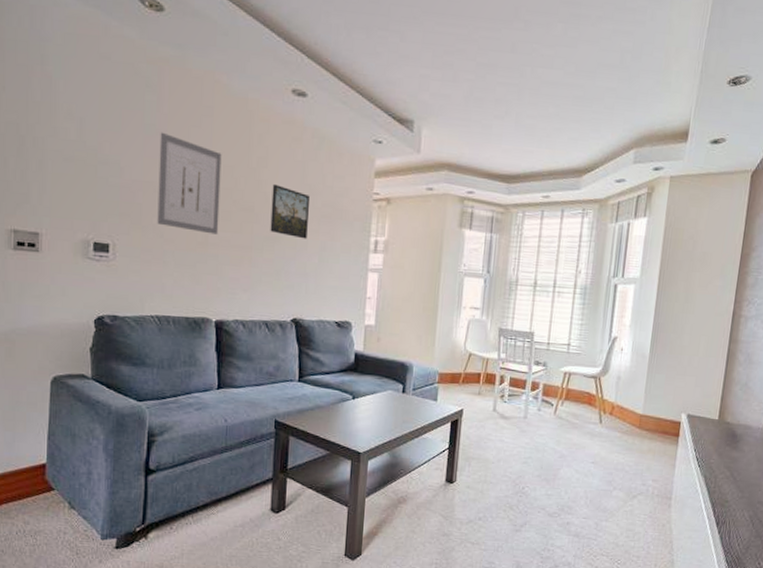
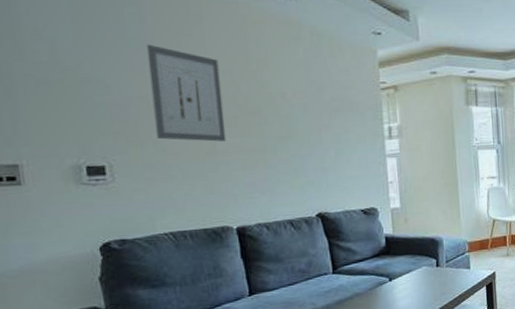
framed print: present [270,183,309,239] -> none [277,84,320,135]

